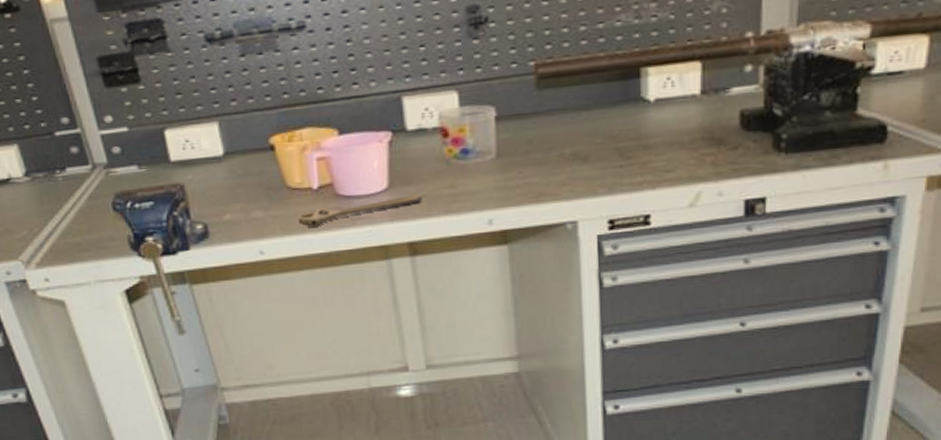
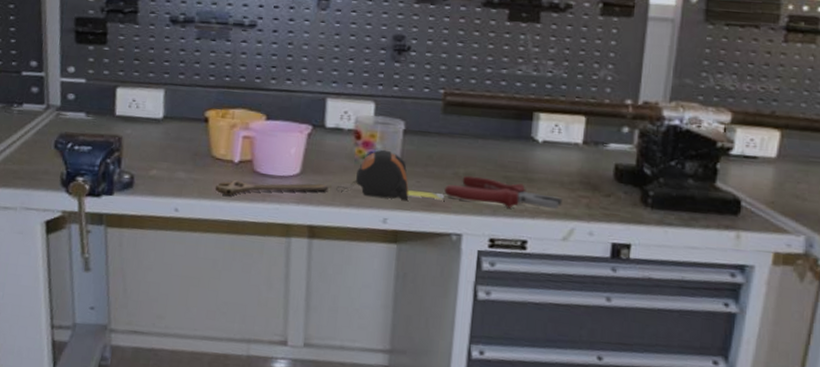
tape measure: none [431,143,553,201] -> present [336,149,445,202]
pliers: none [551,153,685,184] -> present [444,175,563,210]

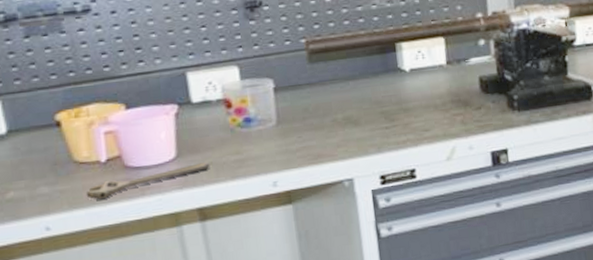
tape measure: present [336,149,445,202] -> none [218,112,330,167]
pliers: present [444,175,563,210] -> none [327,115,440,145]

